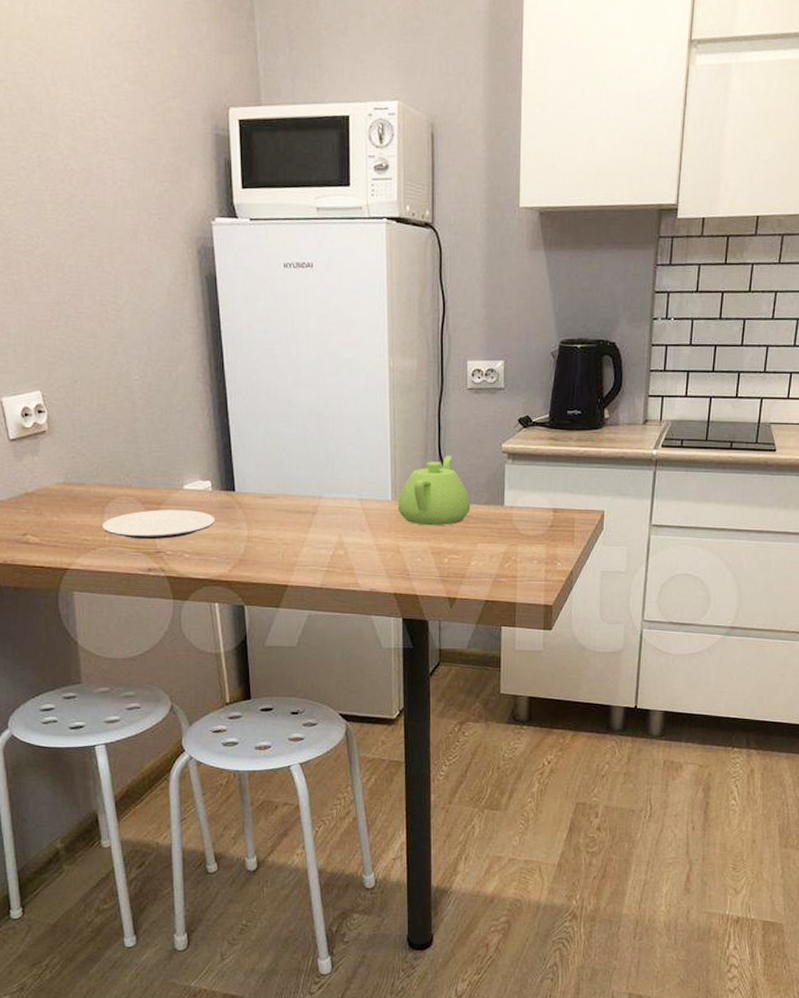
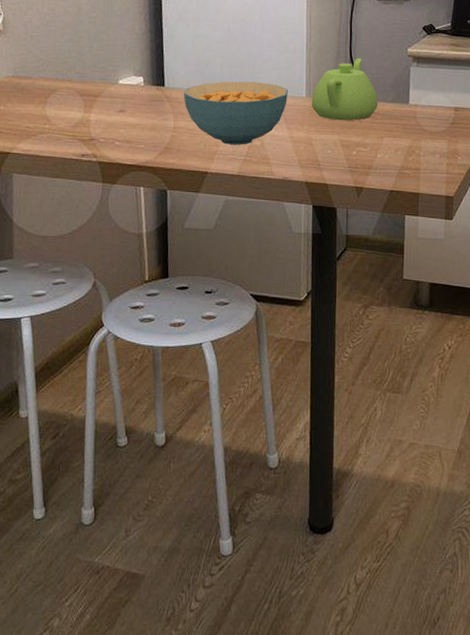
plate: present [101,509,216,540] -> none [43,101,146,128]
cereal bowl: none [256,484,372,555] -> present [183,81,288,145]

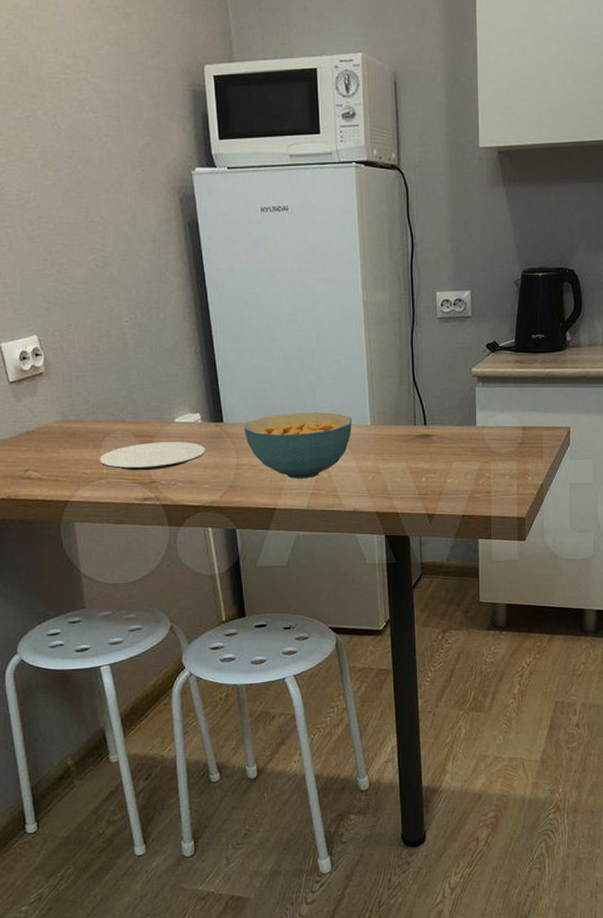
plate: none [43,101,146,128] -> present [99,442,206,471]
teapot: present [311,57,378,121] -> none [376,380,445,448]

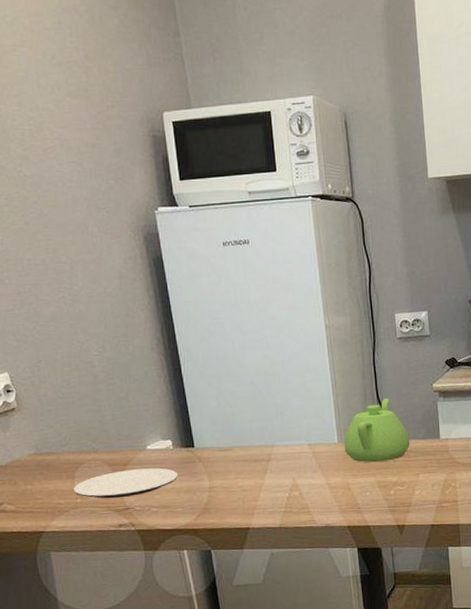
cereal bowl: present [243,412,352,479] -> none [214,433,320,499]
teapot: none [376,380,445,448] -> present [344,397,410,463]

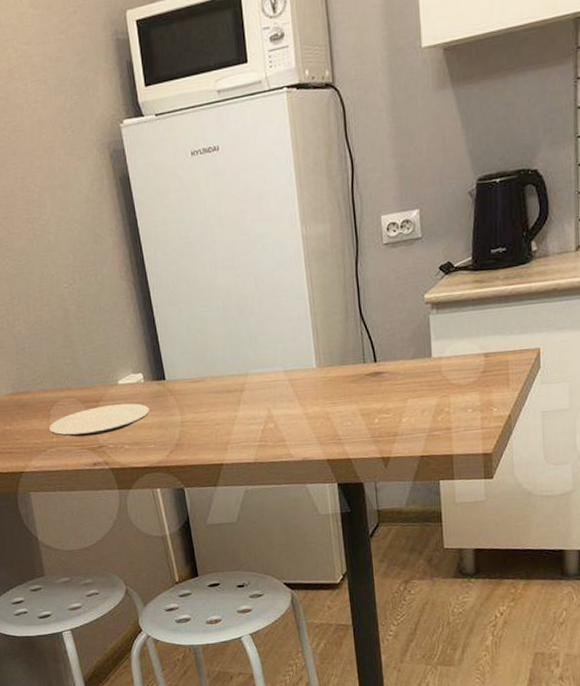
teapot: present [344,397,410,463] -> none [323,313,397,389]

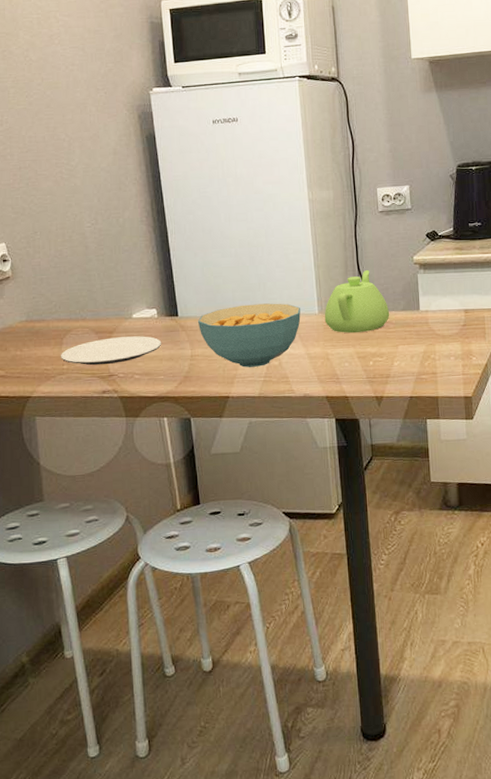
cereal bowl: none [186,358,297,432] -> present [197,303,301,368]
teapot: none [323,313,397,389] -> present [324,269,390,333]

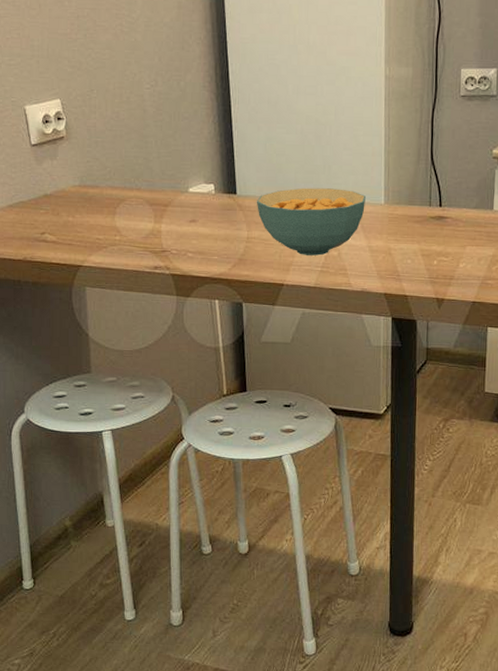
plate: present [60,336,162,366] -> none [112,211,218,240]
teapot: present [324,269,390,333] -> none [390,160,461,229]

